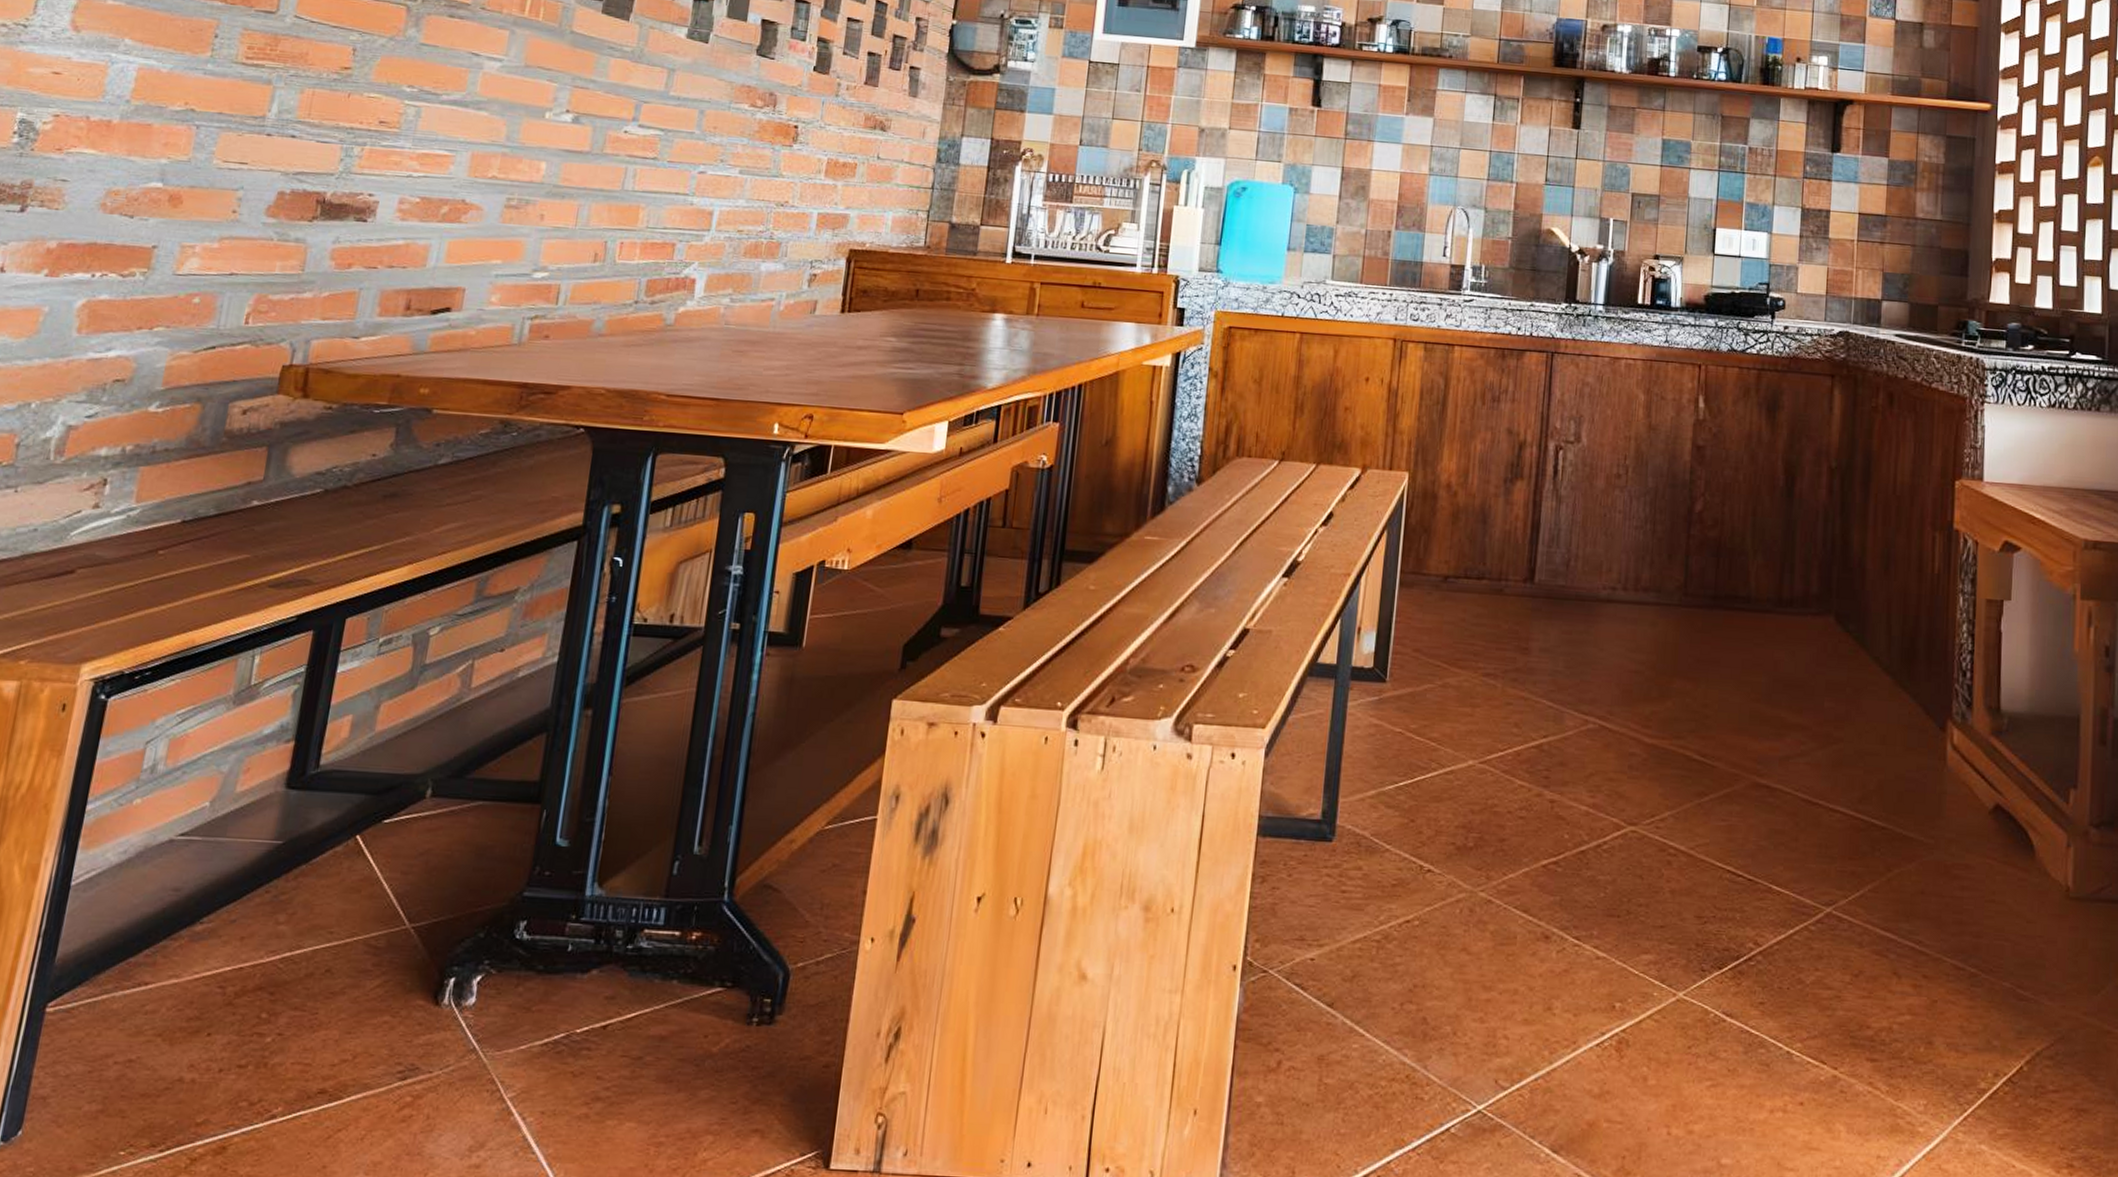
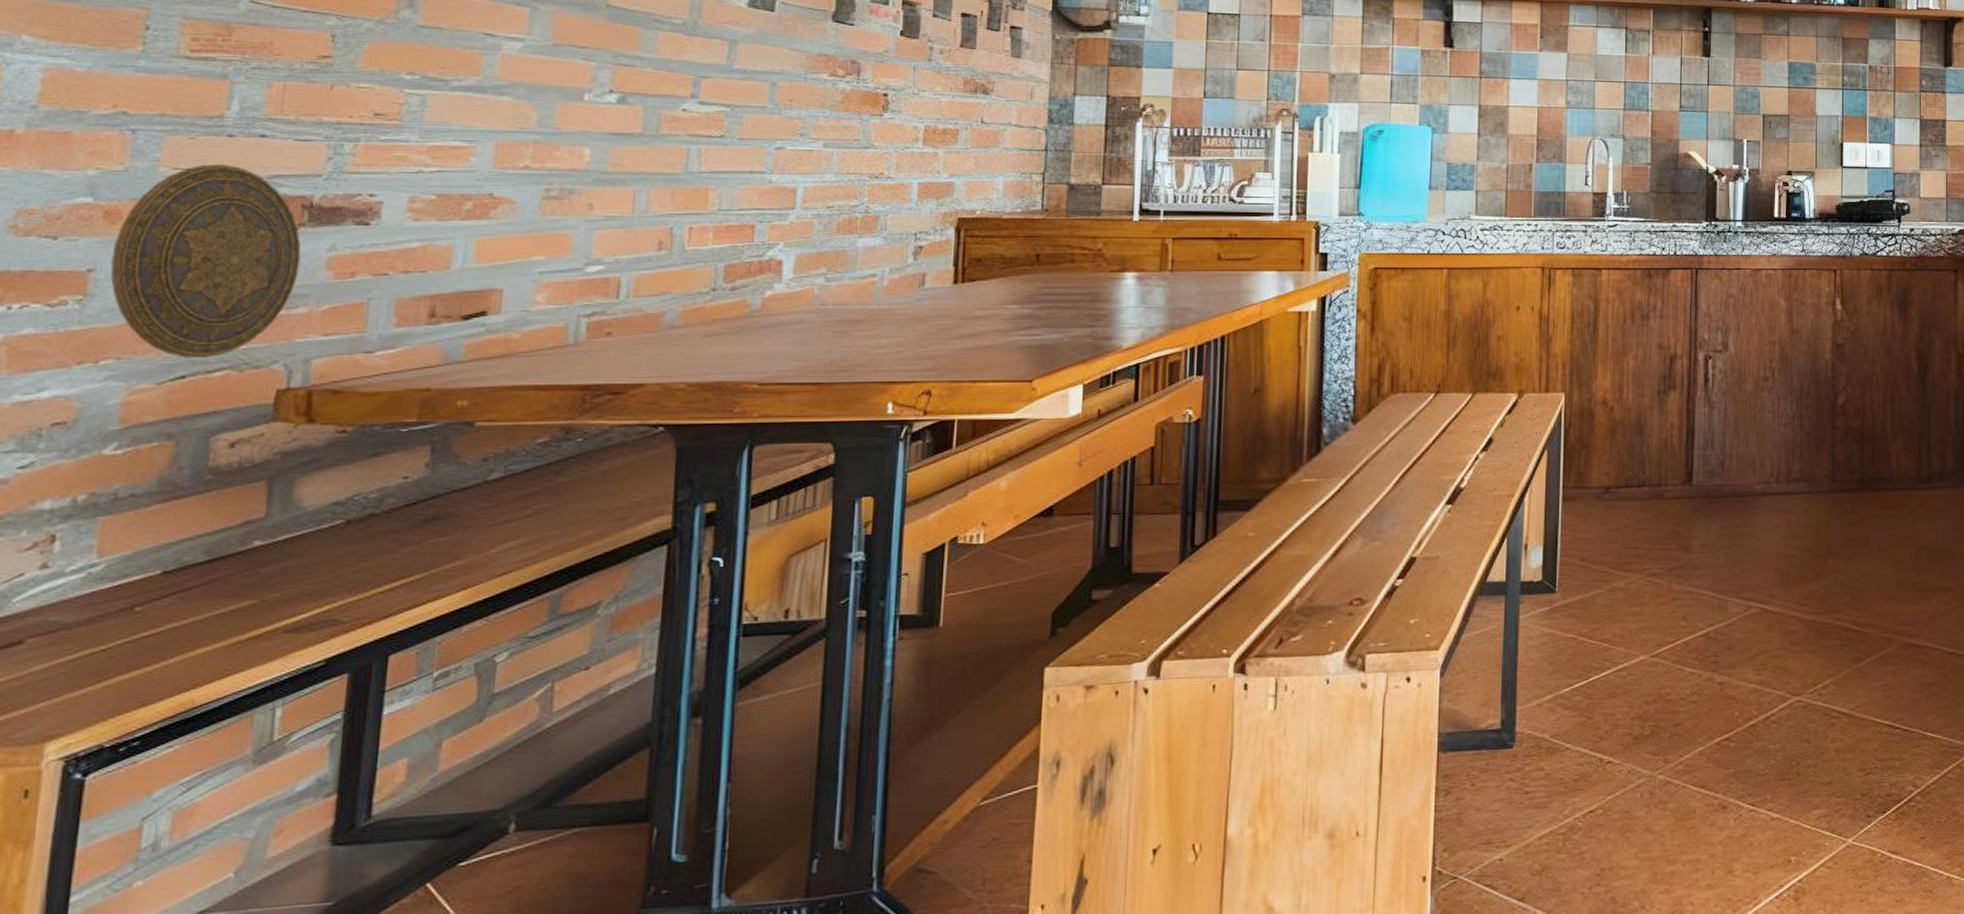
decorative plate: none [168,159,313,332] -> present [110,164,302,358]

